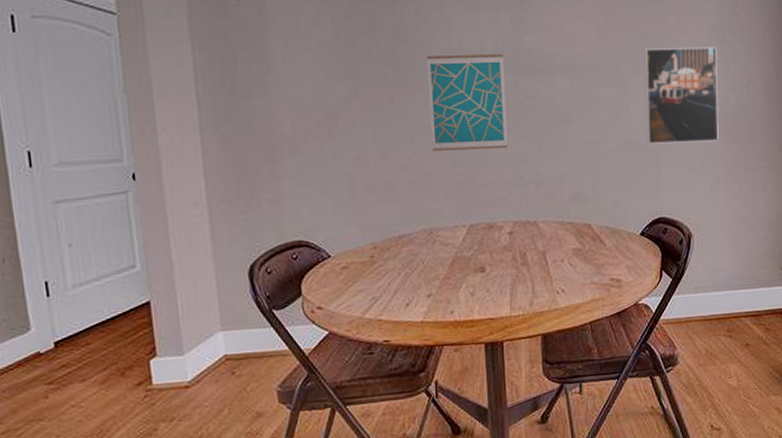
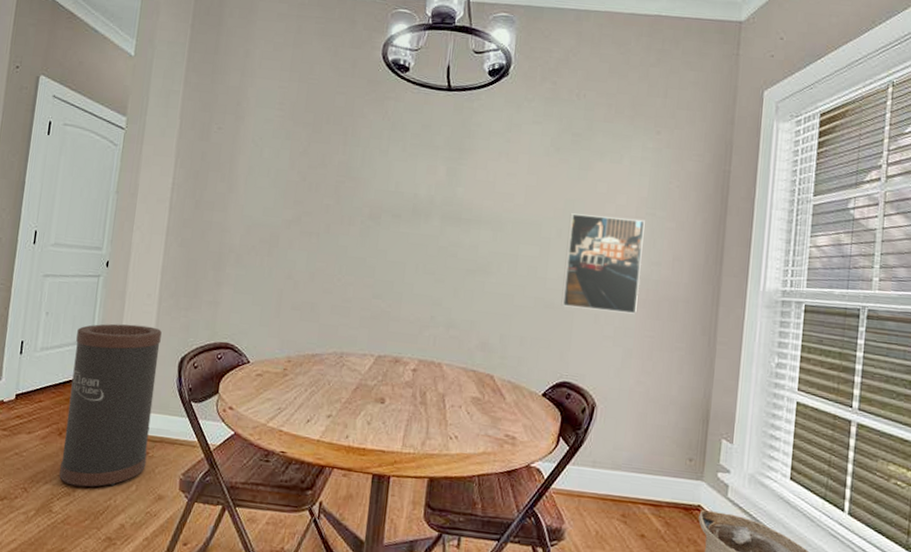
trash can: none [114,238,235,425] -> present [59,323,162,487]
wall art: present [426,54,508,151] -> none [355,194,434,288]

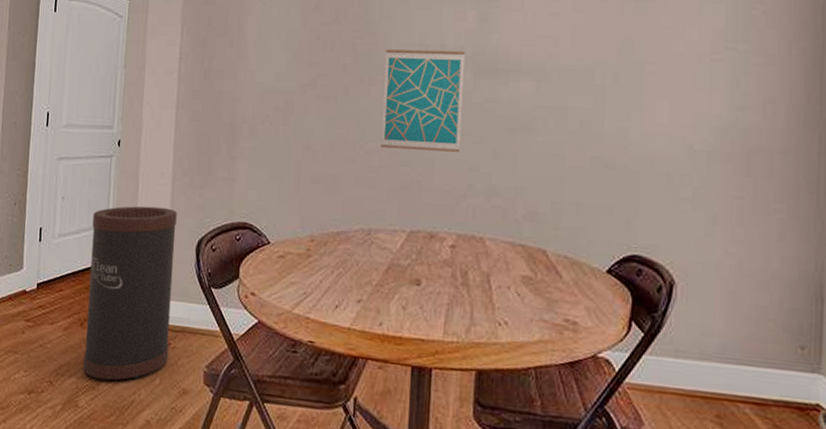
wall art: none [355,194,434,288] -> present [380,49,465,152]
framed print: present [561,213,645,314] -> none [623,54,724,171]

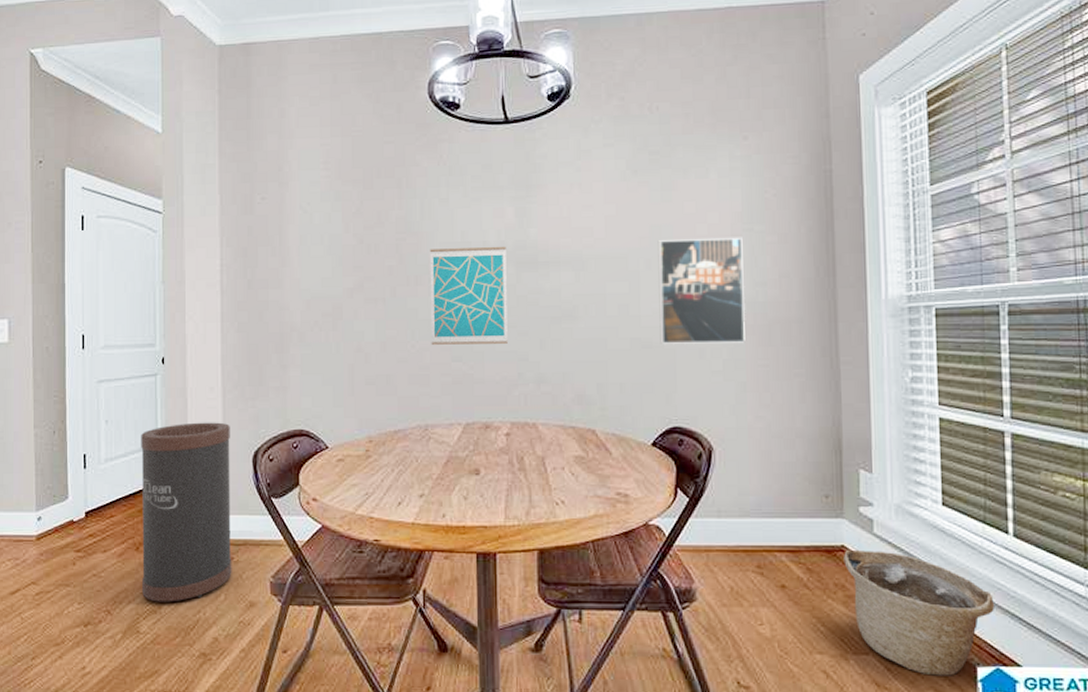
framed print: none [623,54,724,171] -> present [658,237,745,344]

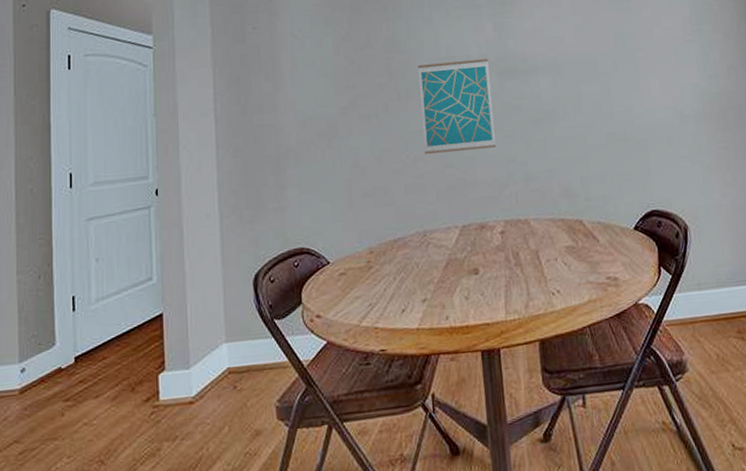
trash can: present [141,422,232,602] -> none [135,248,236,444]
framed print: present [658,237,745,344] -> none [622,37,706,136]

